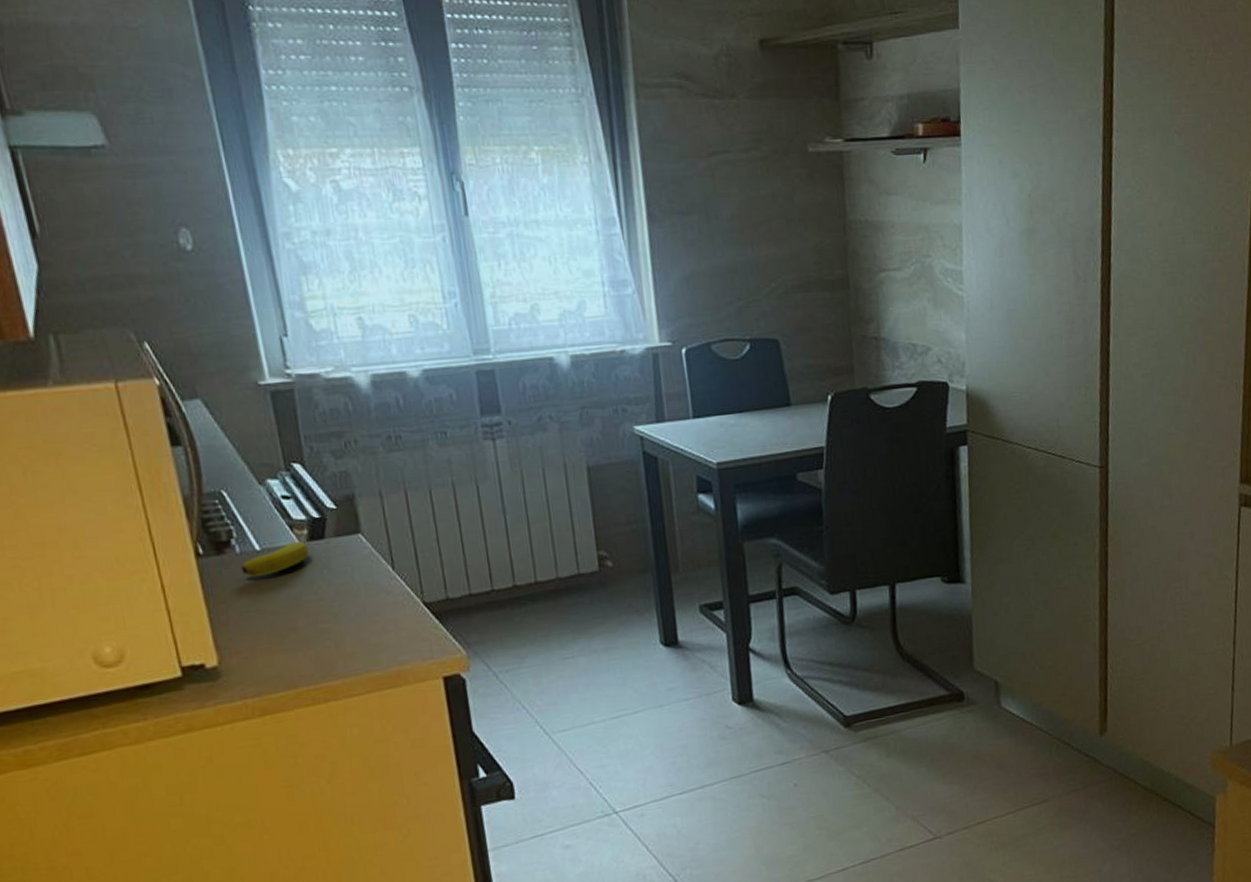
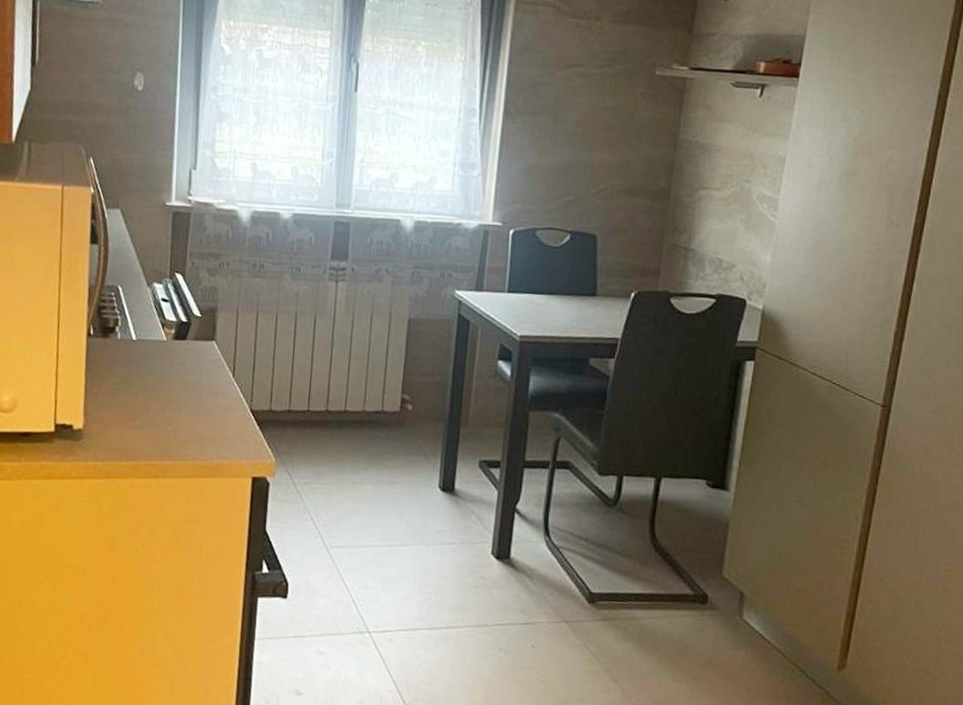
banana: present [241,541,309,577] -> none [118,337,172,362]

